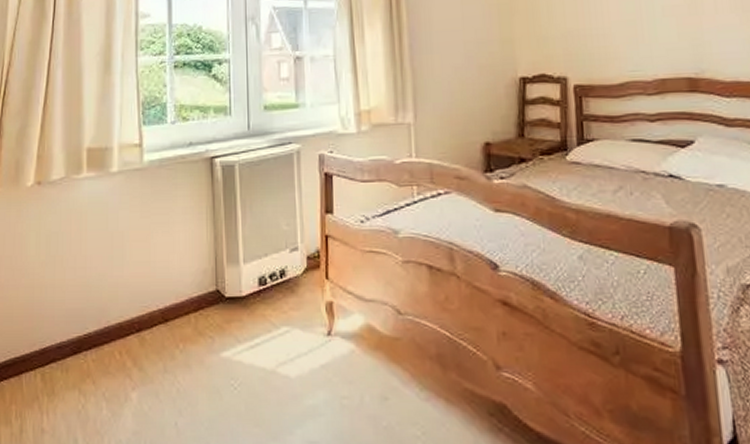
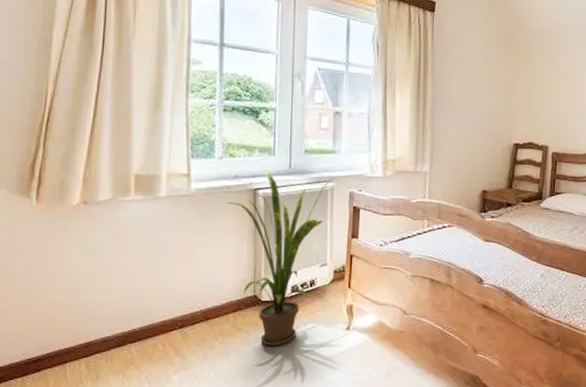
house plant: none [180,134,298,357] -> present [225,171,333,346]

